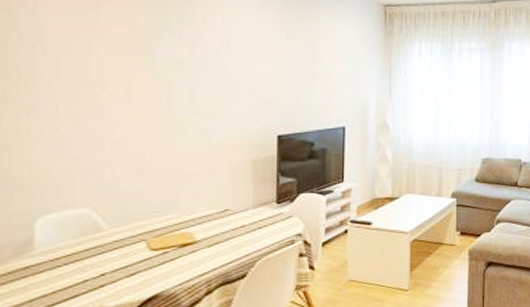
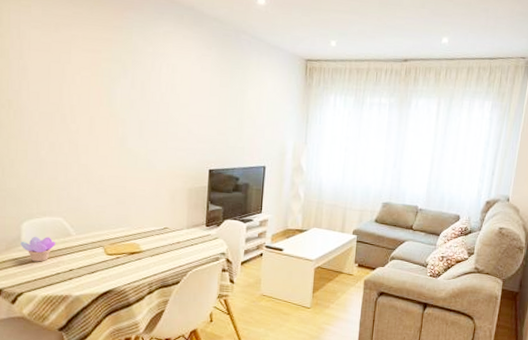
succulent plant: none [33,235,81,269] -> present [20,236,55,262]

